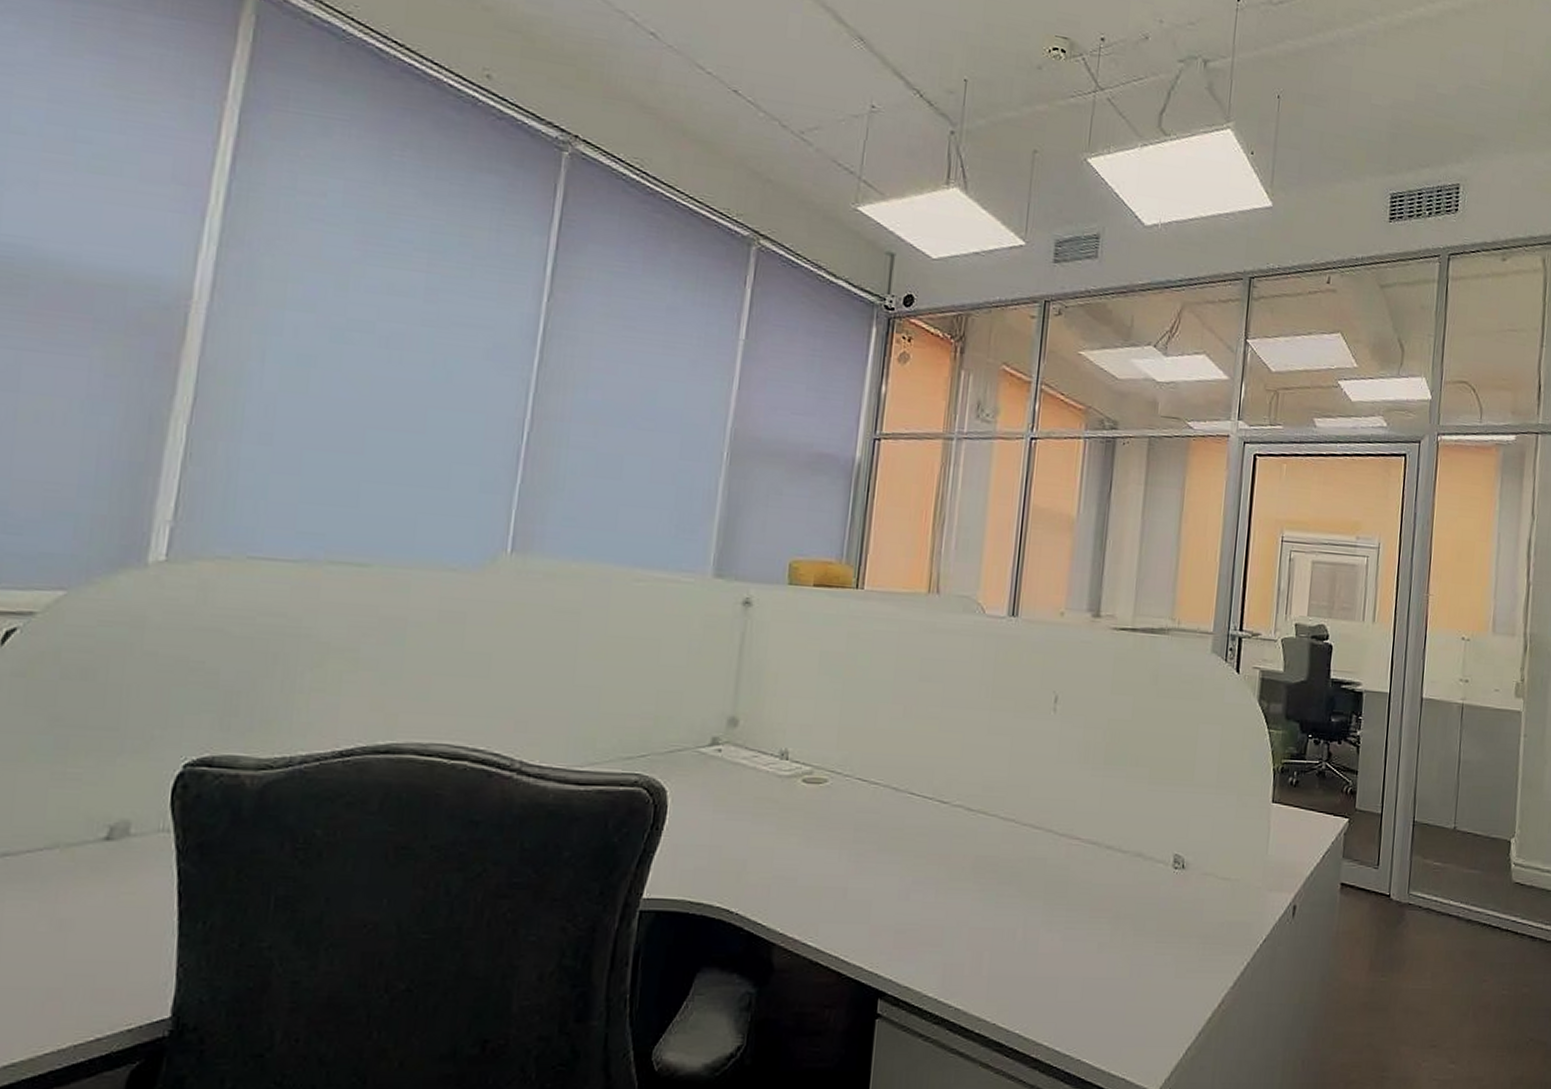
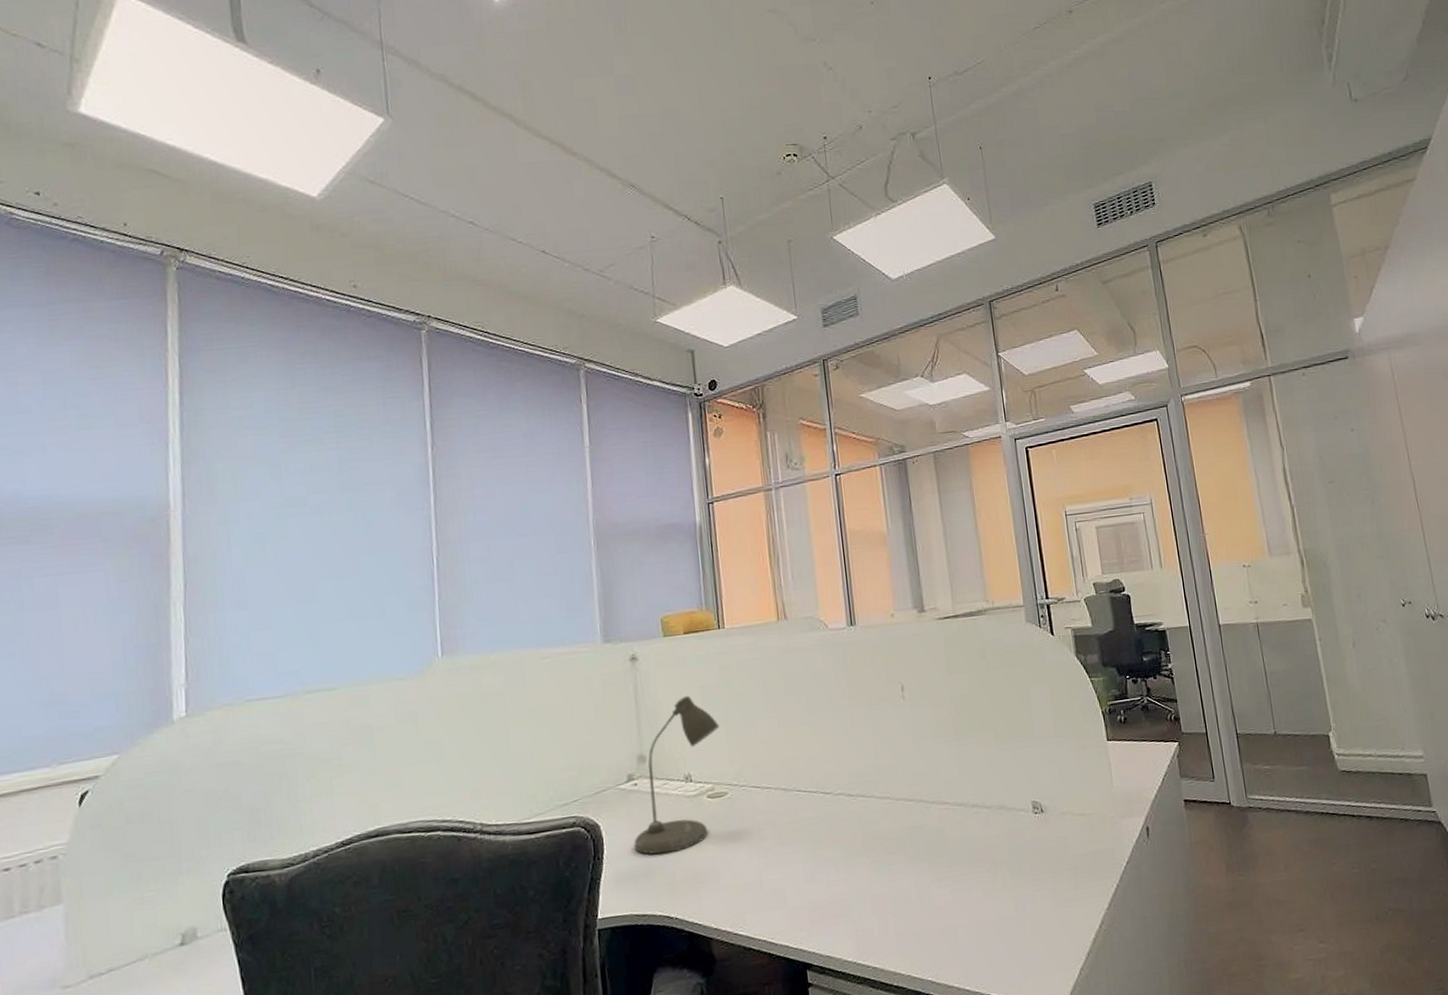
desk lamp: none [703,658,834,837] -> present [634,695,720,855]

